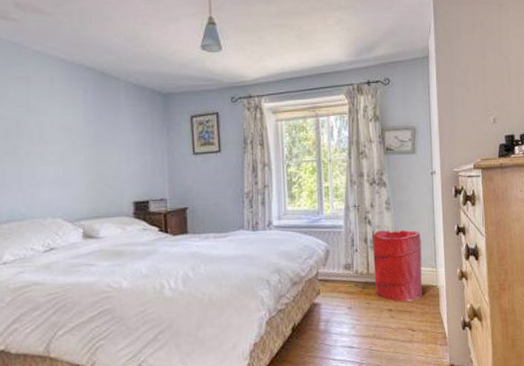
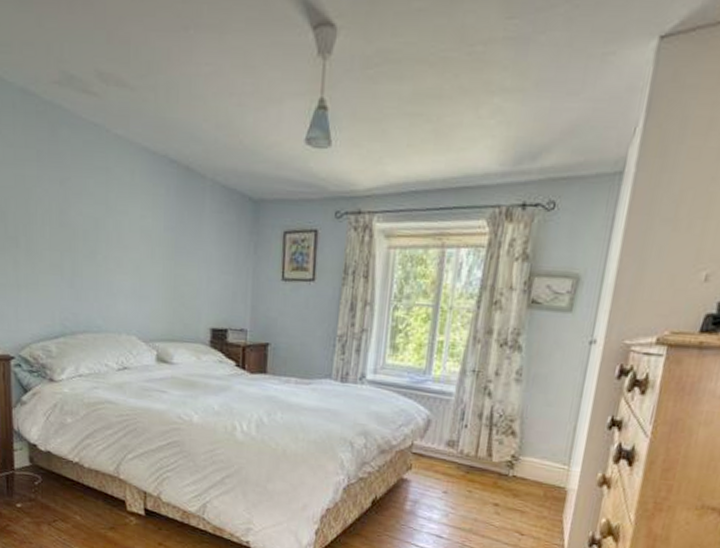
laundry hamper: present [372,229,422,302] -> none [482,406,557,500]

